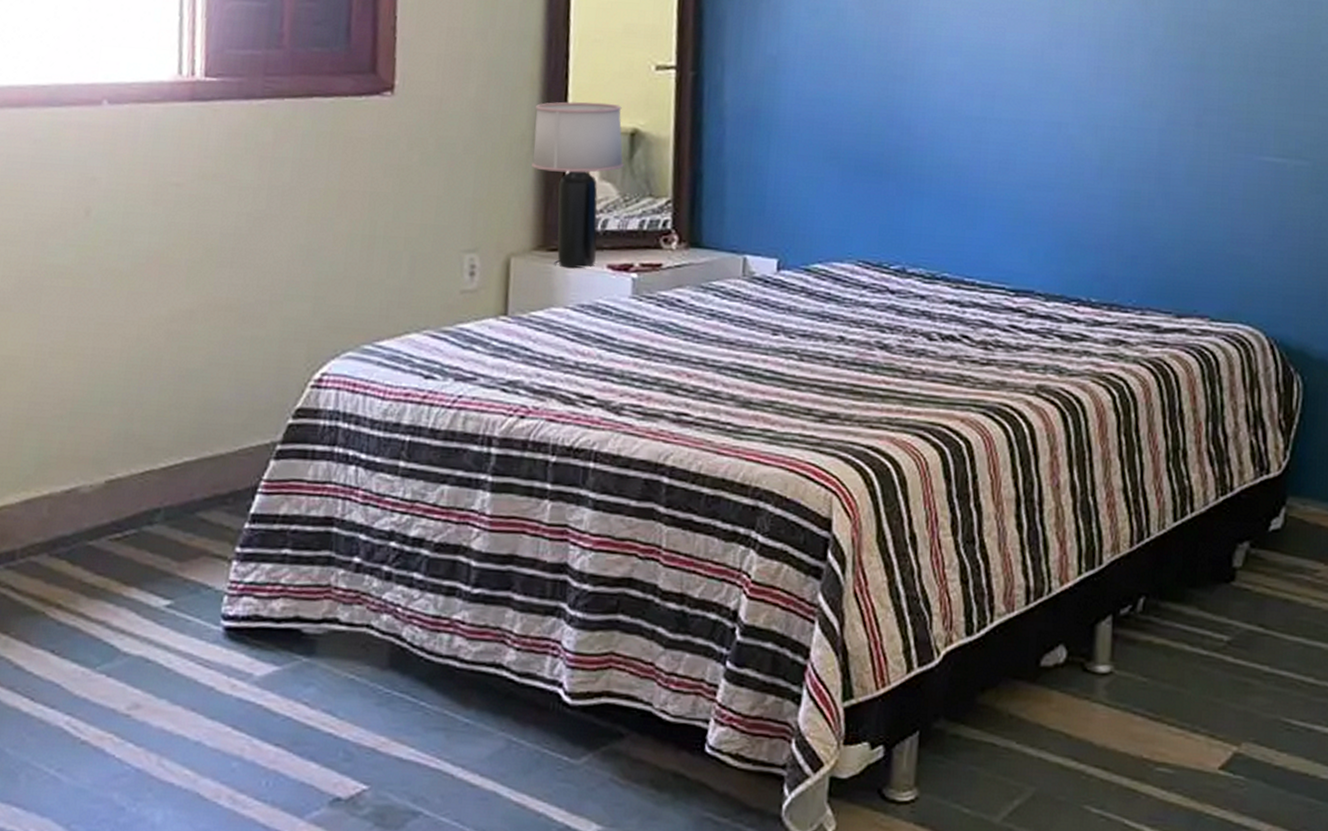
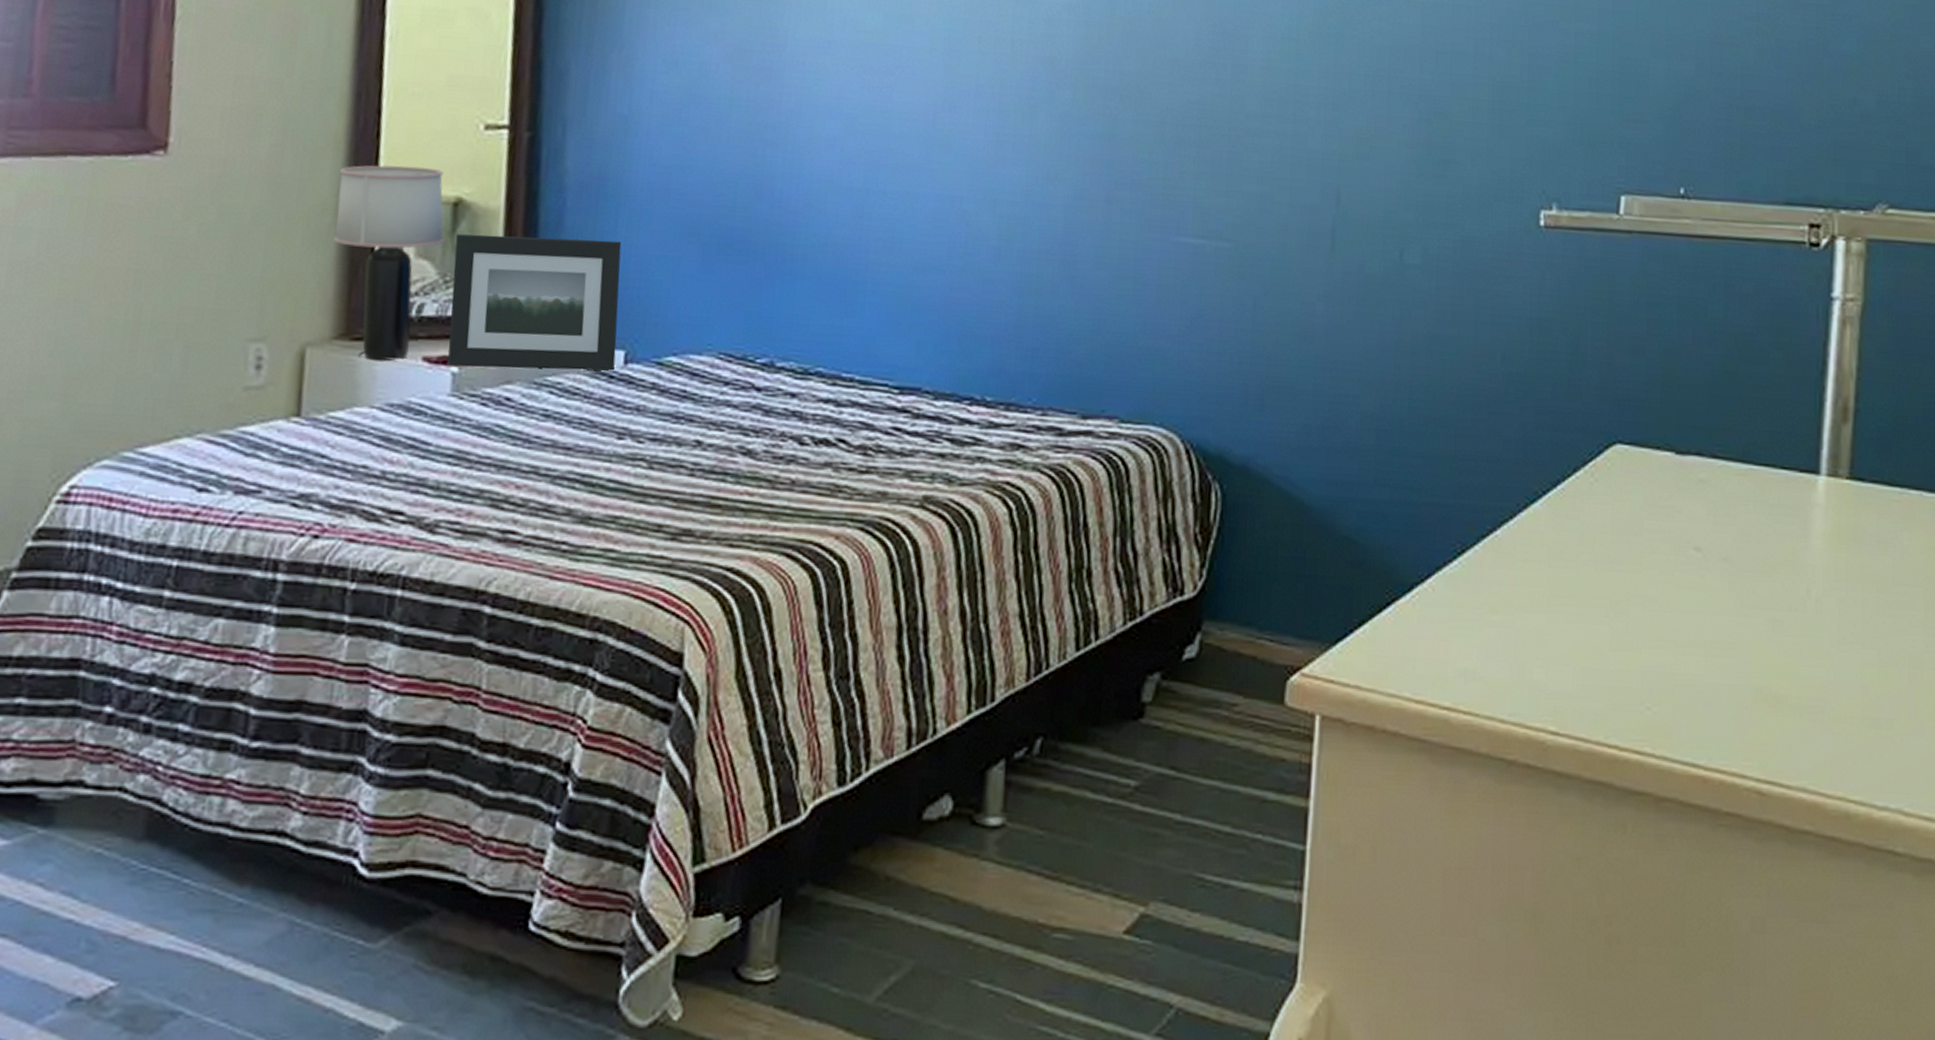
picture frame: none [628,160,773,277] -> present [447,234,622,371]

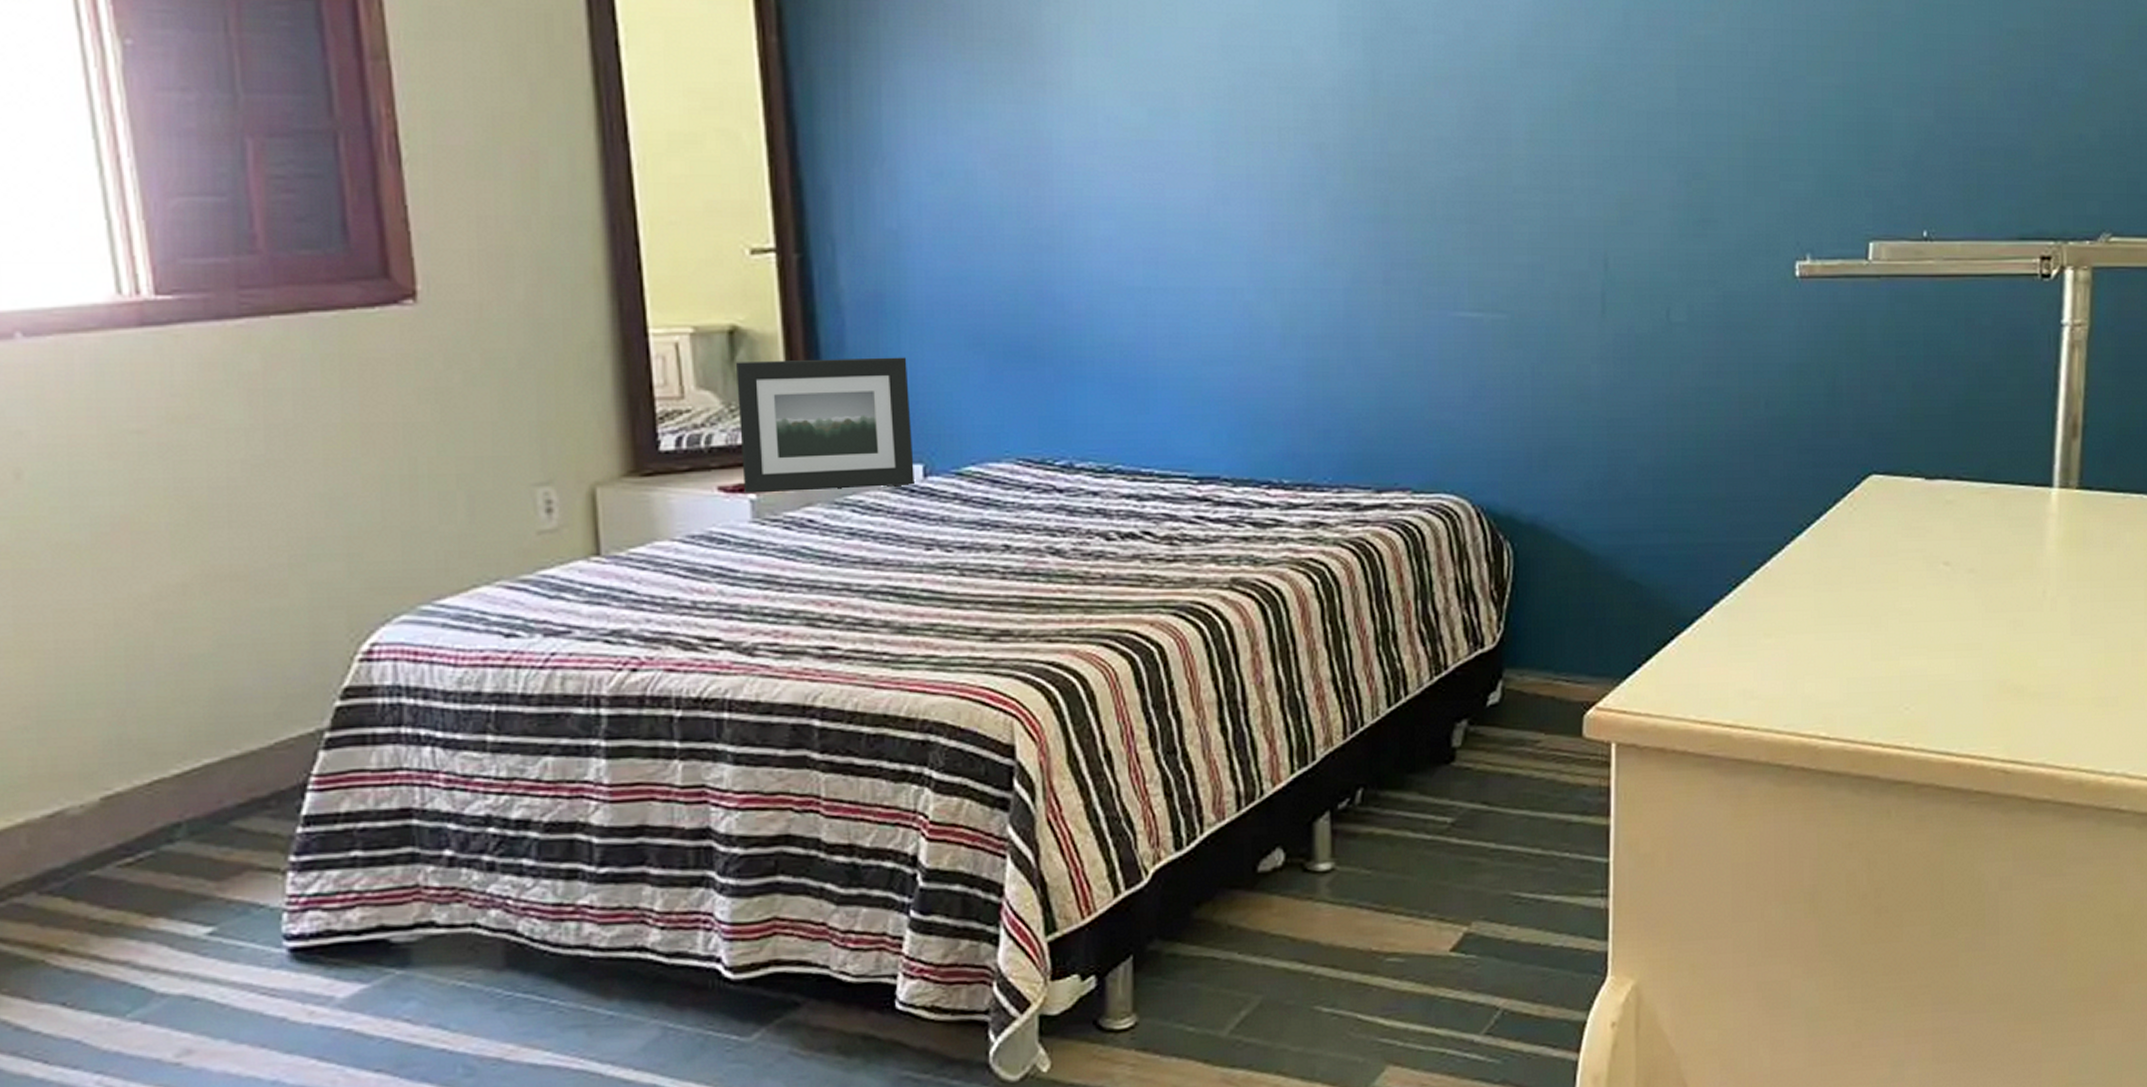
table lamp: present [334,165,445,361] -> none [603,297,725,493]

